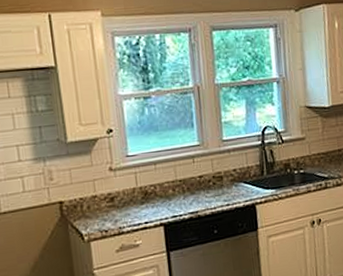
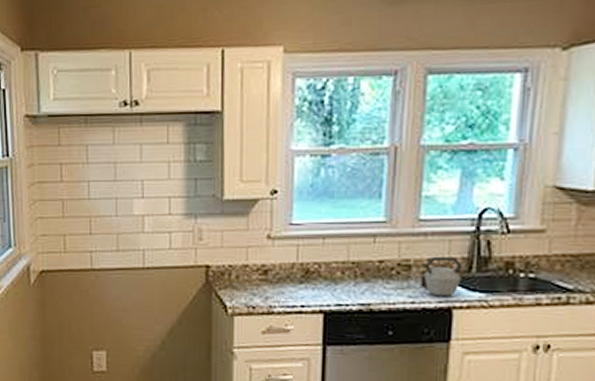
kettle: none [230,165,258,198] -> present [420,256,462,297]

